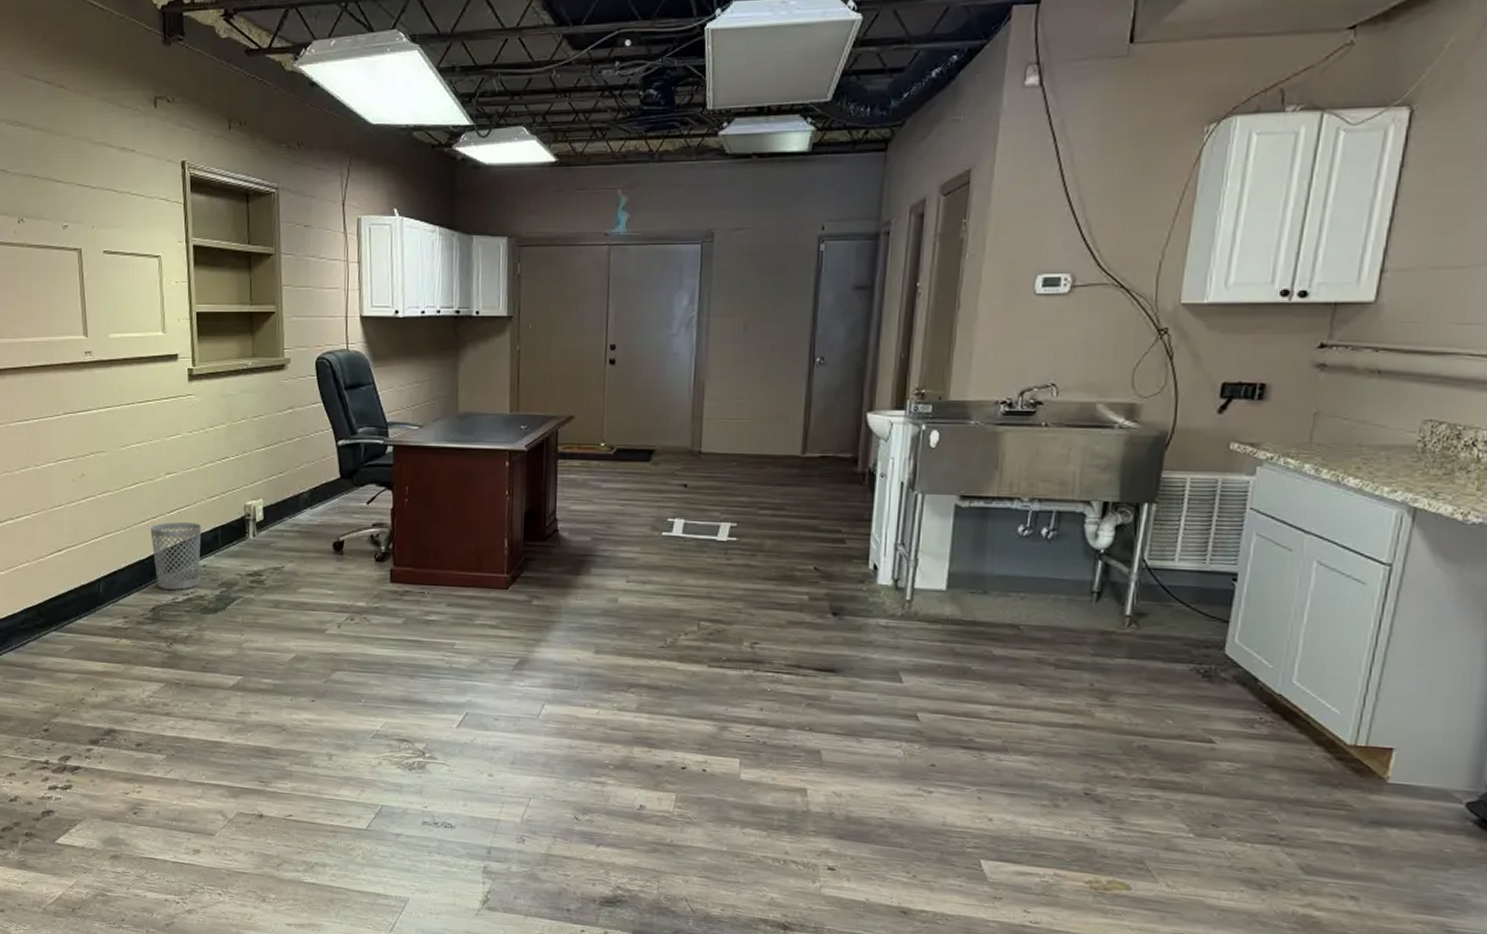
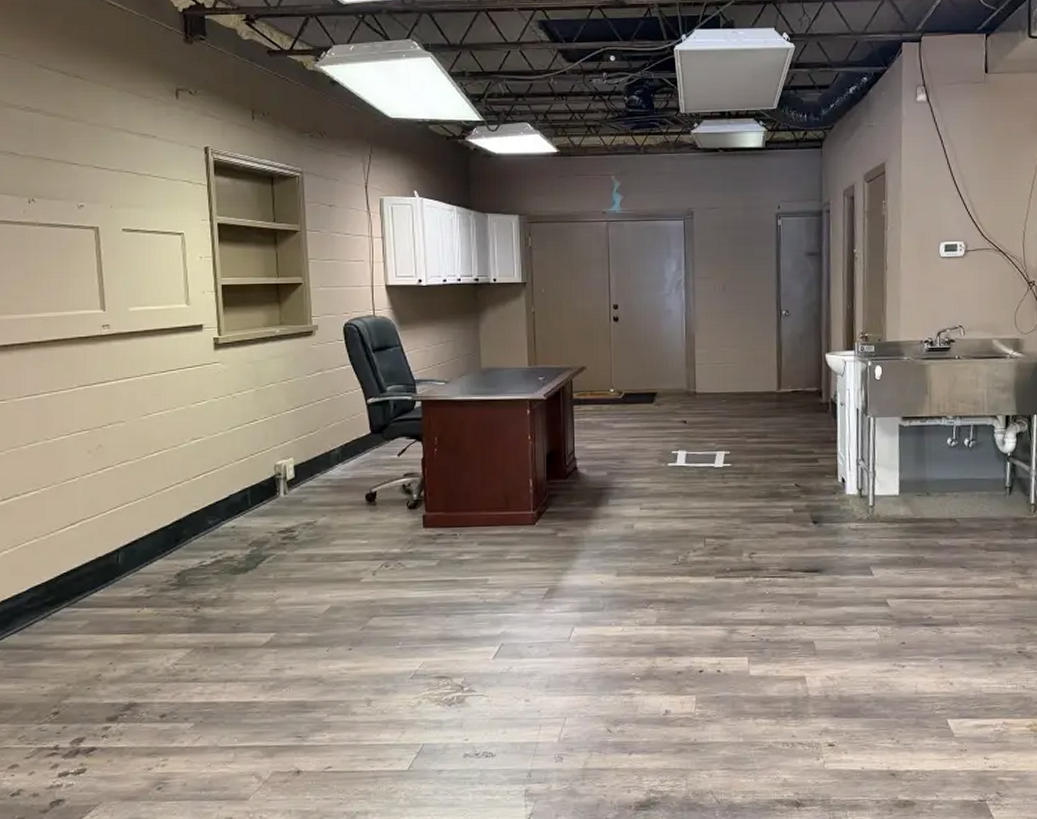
wastebasket: present [150,522,202,590] -> none [174,485,230,554]

